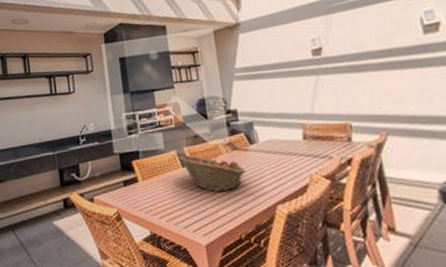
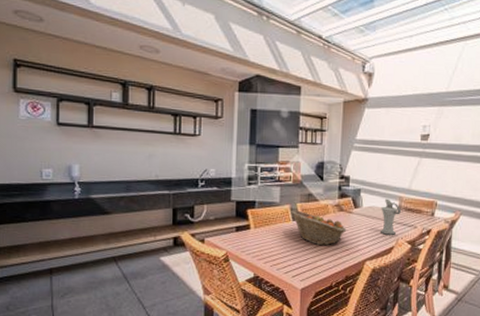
pitcher: none [281,128,308,171] -> present [381,198,401,235]

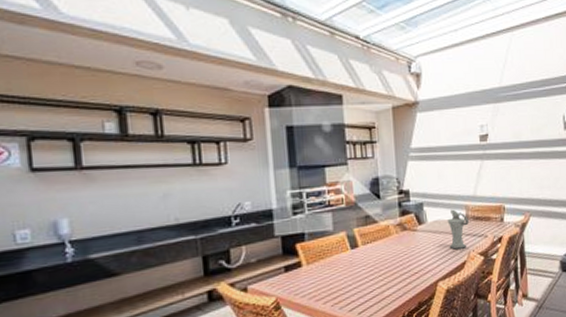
fruit basket: present [291,210,347,245] -> none [347,236,414,273]

